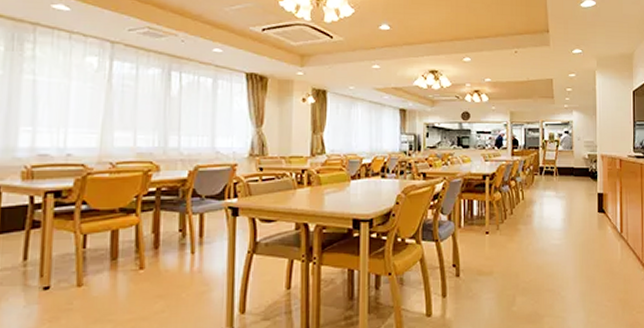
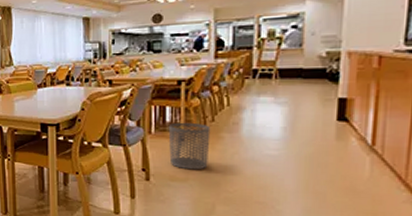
waste bin: none [475,215,510,263] -> present [168,122,211,170]

